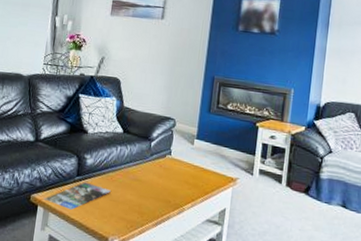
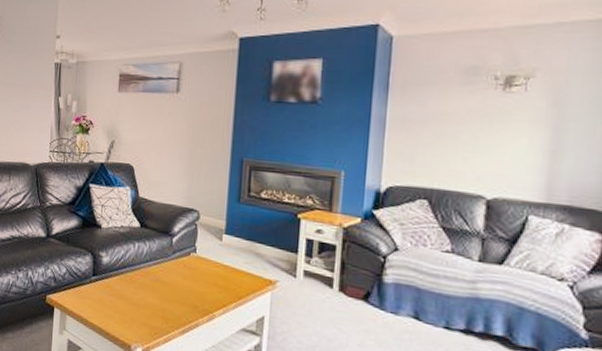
magazine: present [44,182,111,210] -> none [60,282,130,313]

